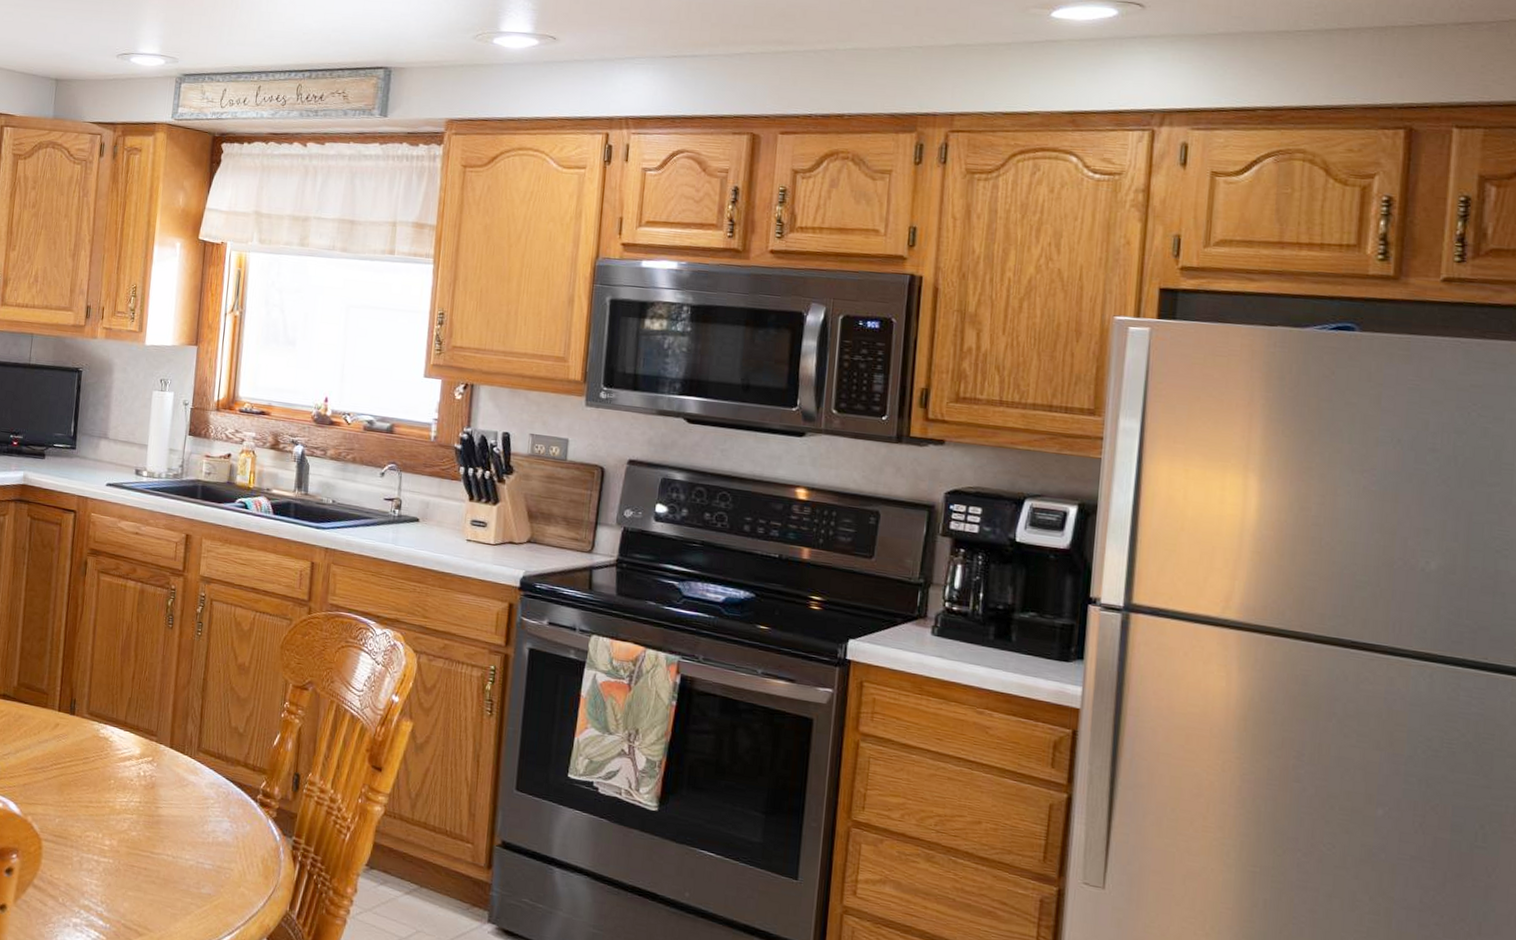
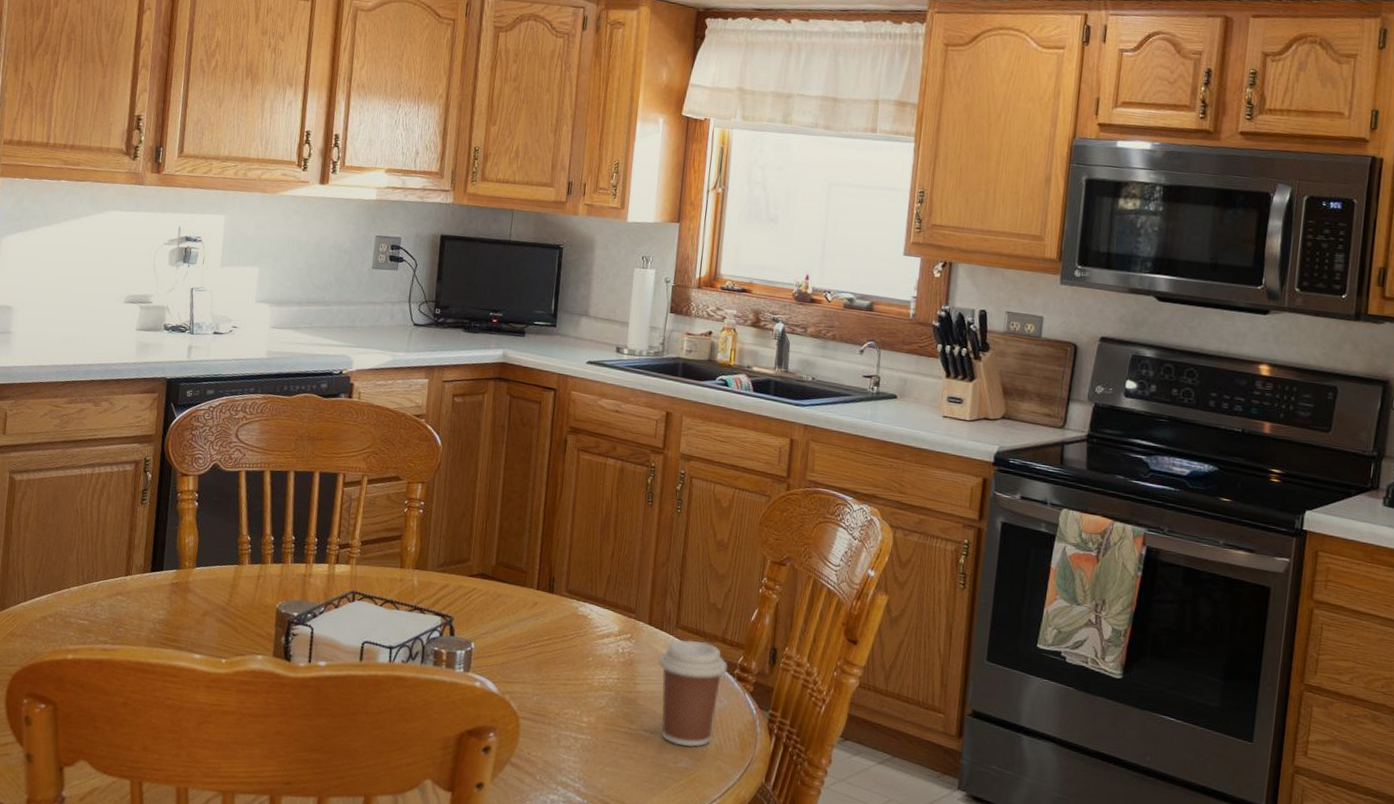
coffee cup: none [180,764,250,873] -> present [658,639,728,748]

